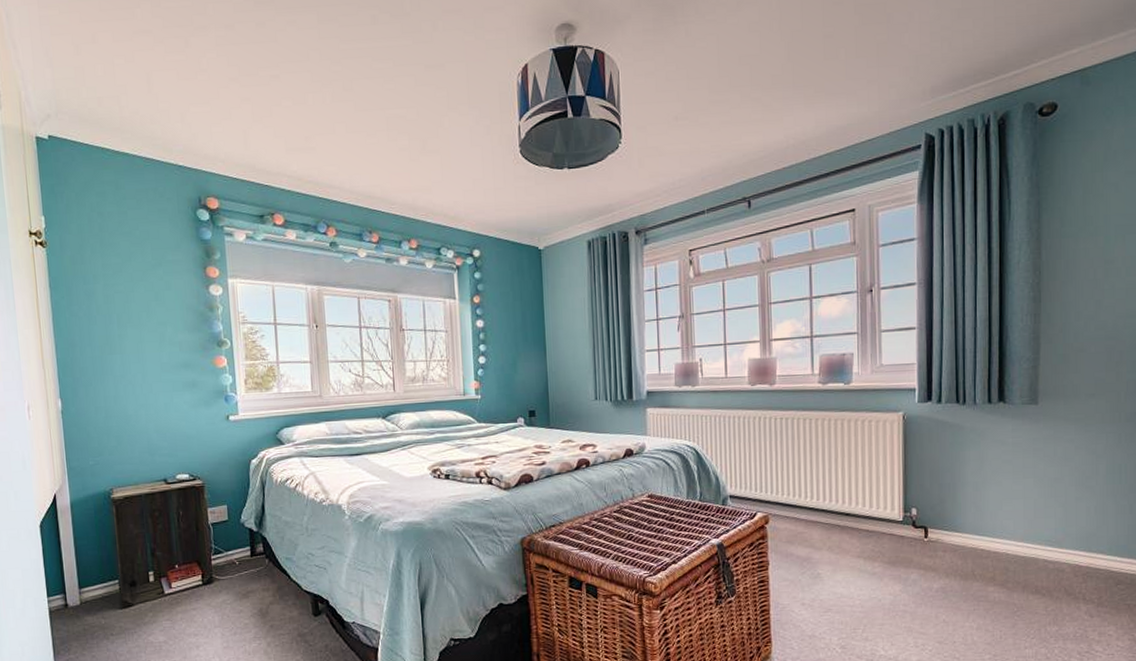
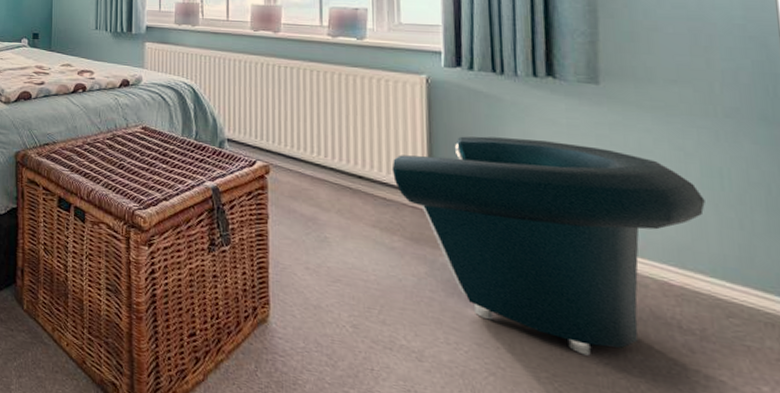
armchair: none [873,459,1108,635] -> present [391,136,705,356]

